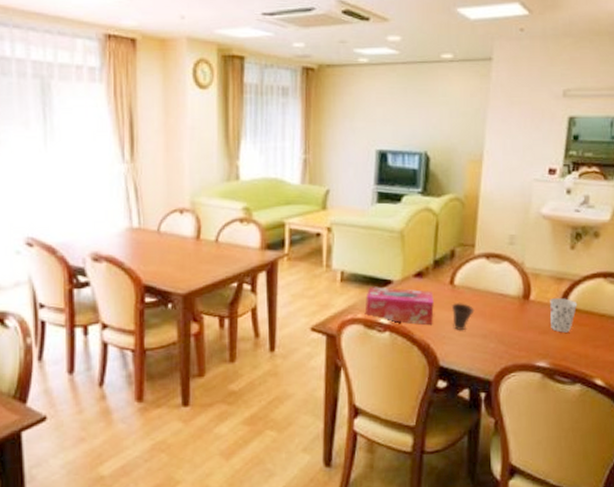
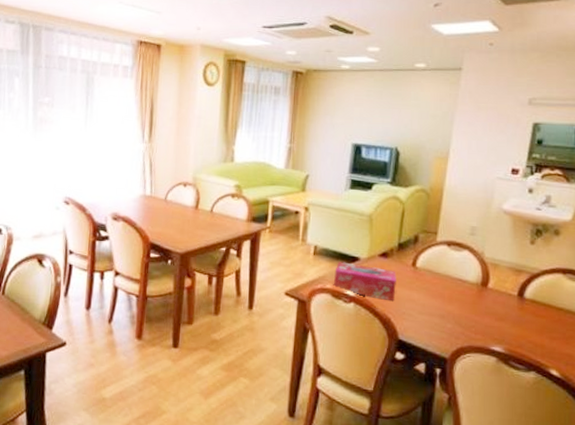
cup: present [451,302,475,330] -> none [412,282,434,309]
cup: present [550,297,578,333] -> none [508,287,536,322]

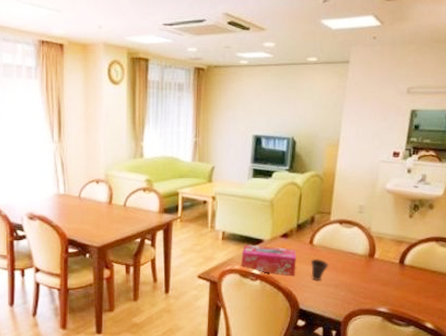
cup: none [412,282,434,309] -> present [310,258,329,281]

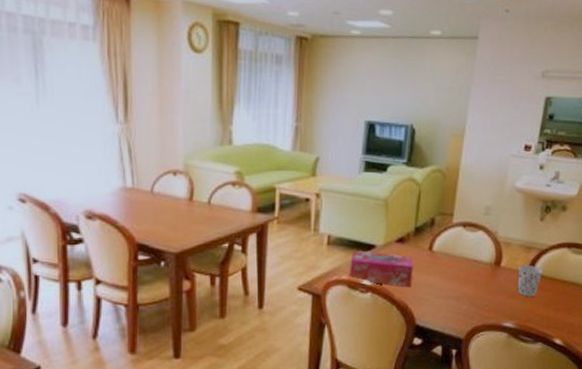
cup: present [310,258,329,281] -> none [429,266,450,292]
cup: none [391,256,414,285] -> present [518,264,544,297]

